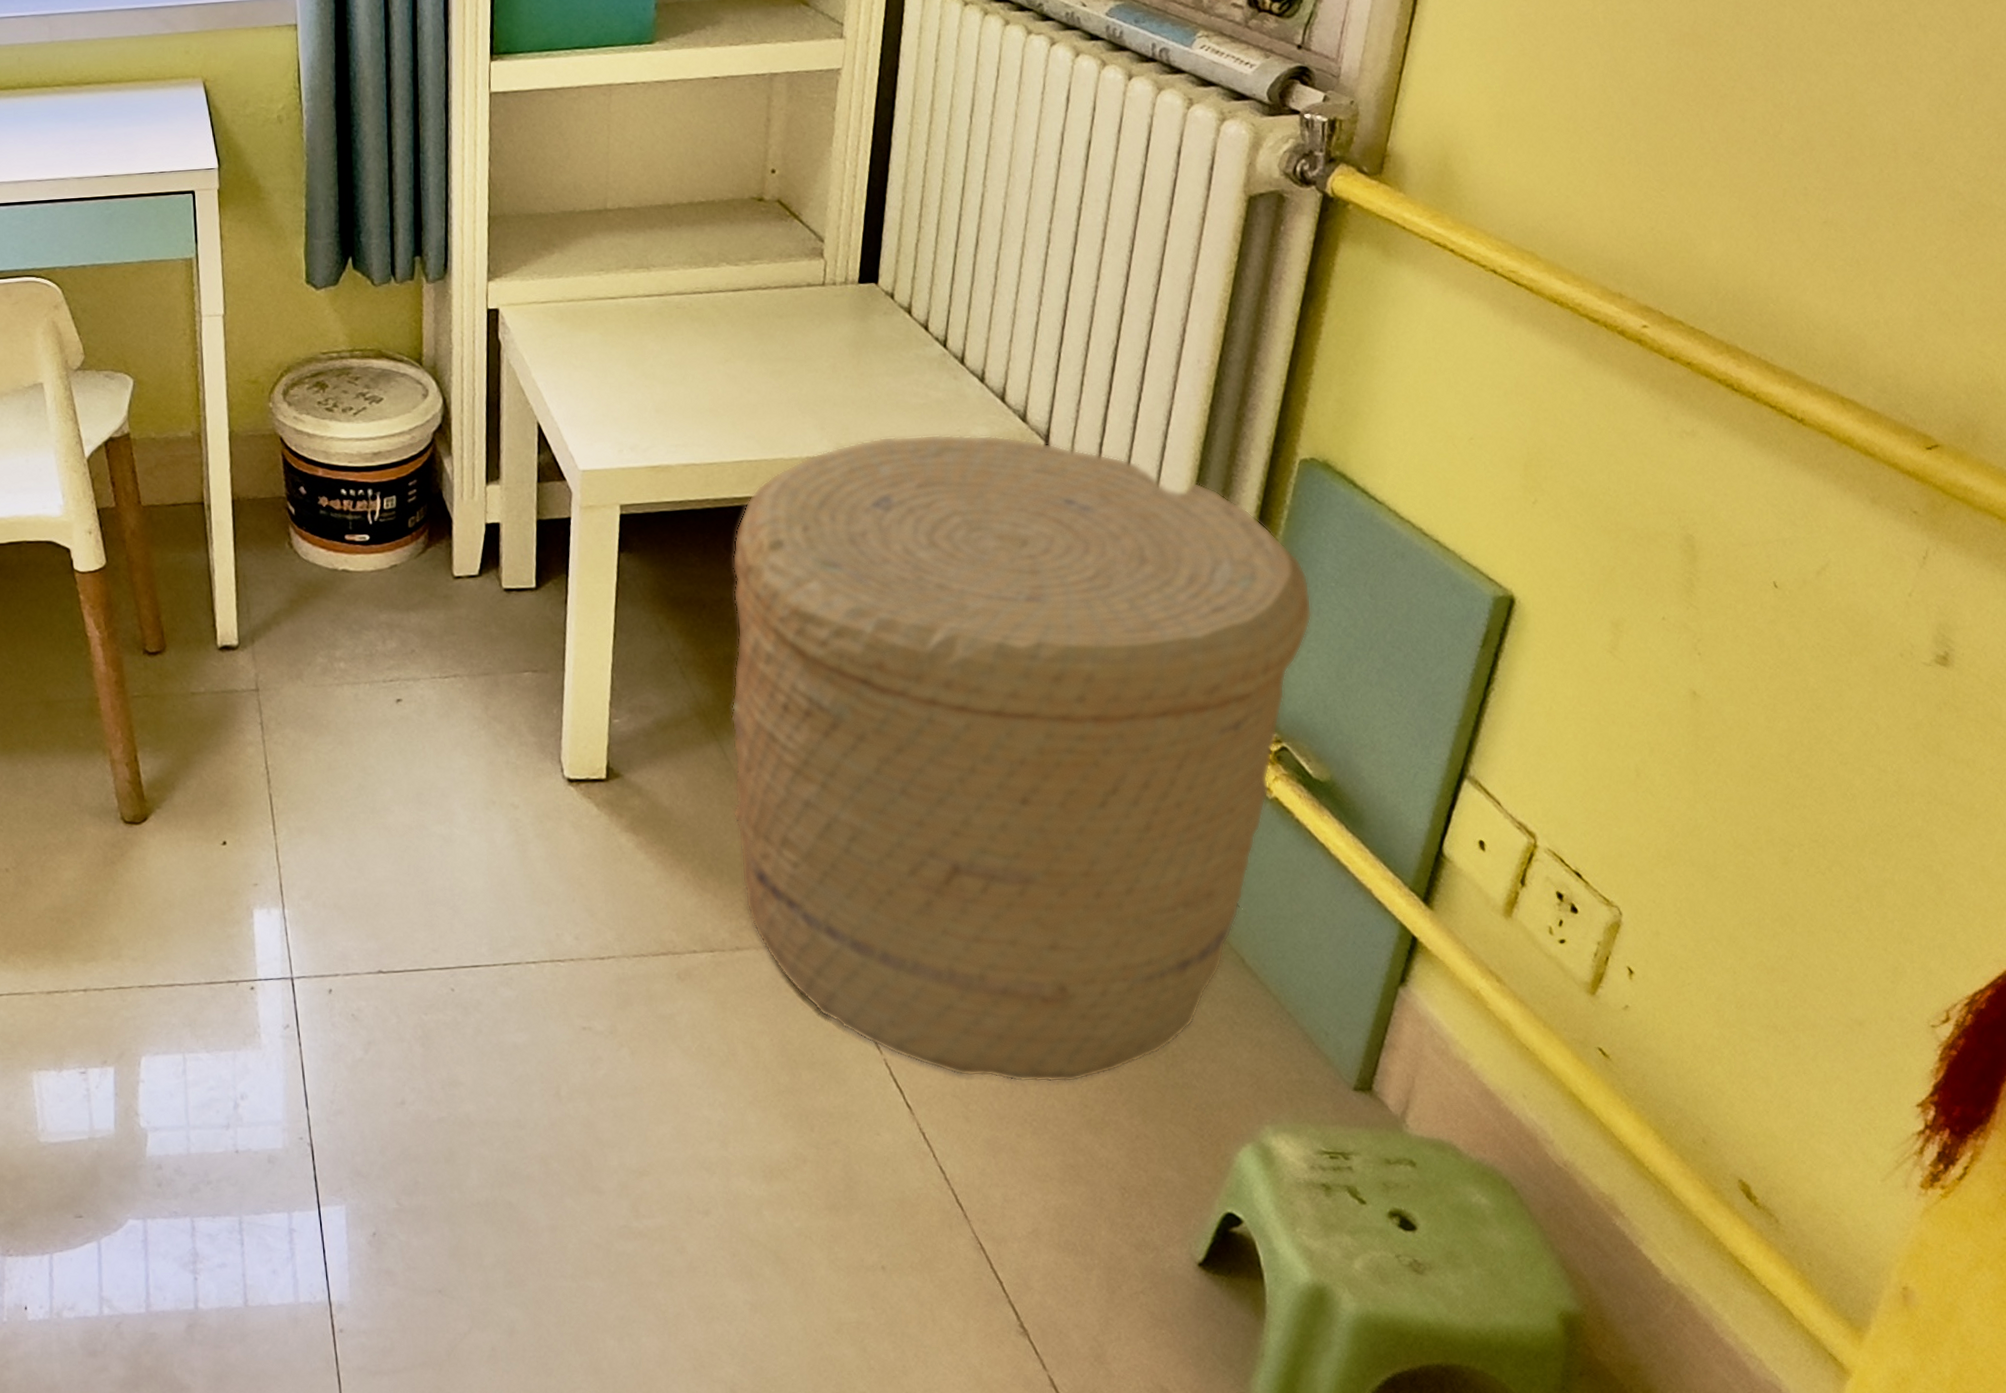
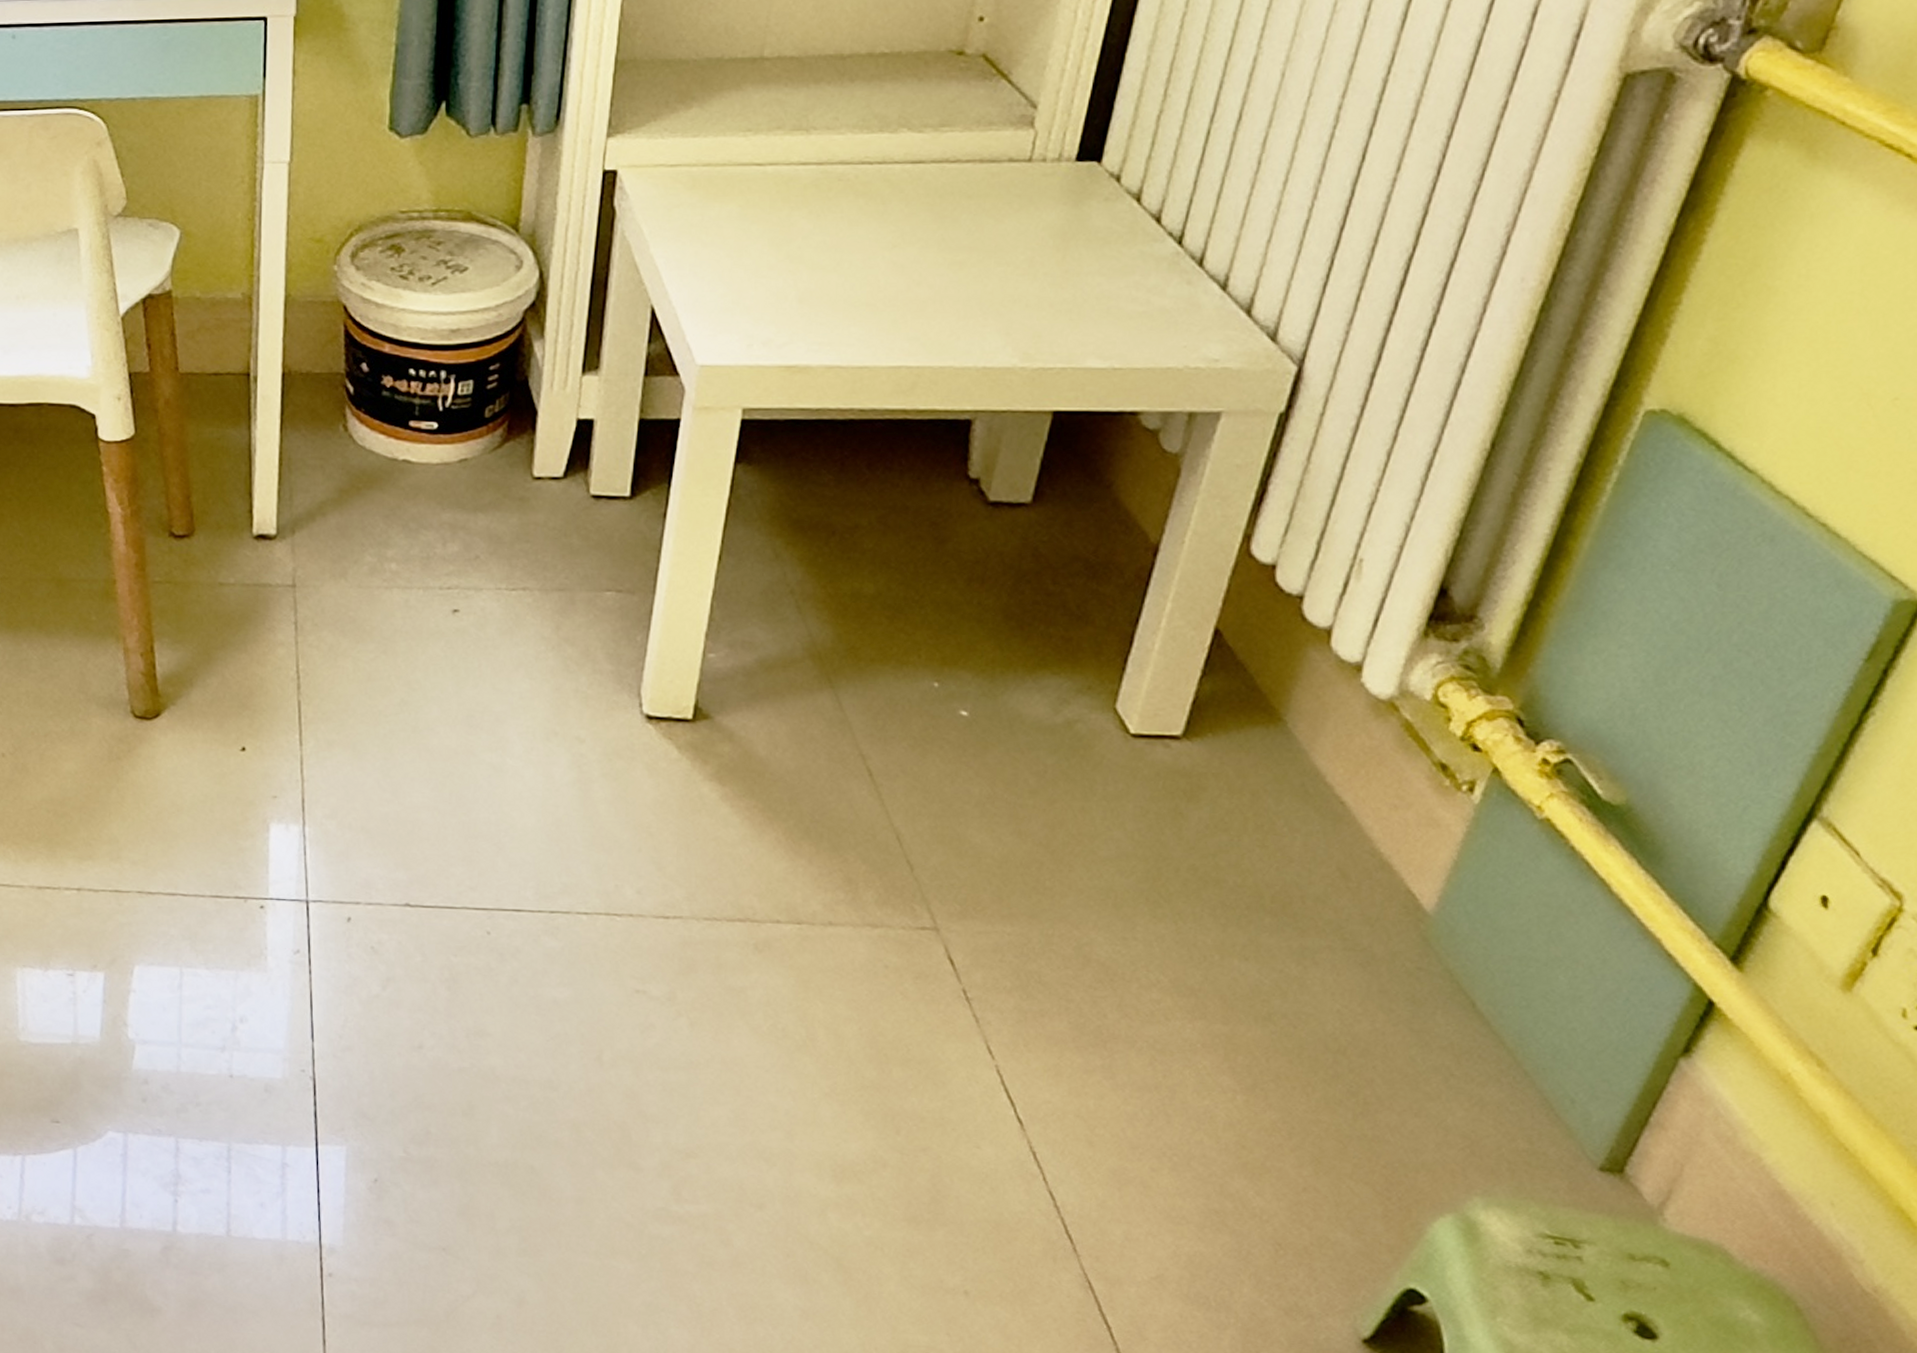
basket: present [731,434,1312,1083] -> none [841,348,1635,1118]

